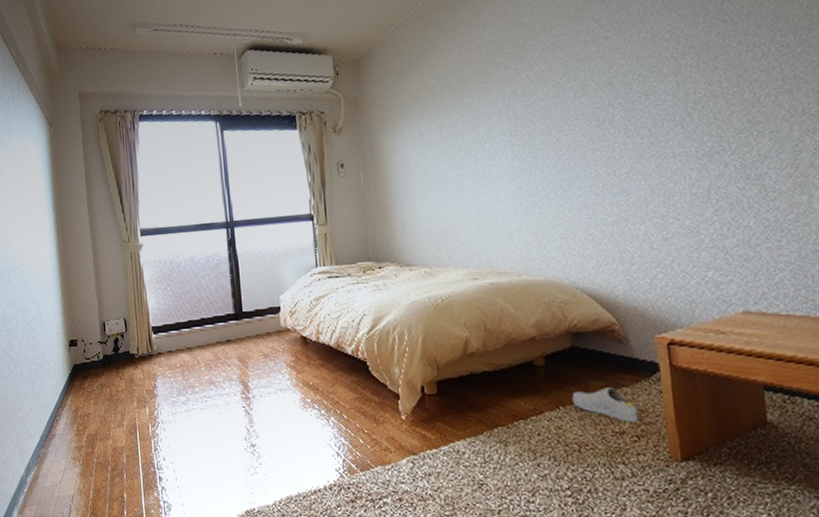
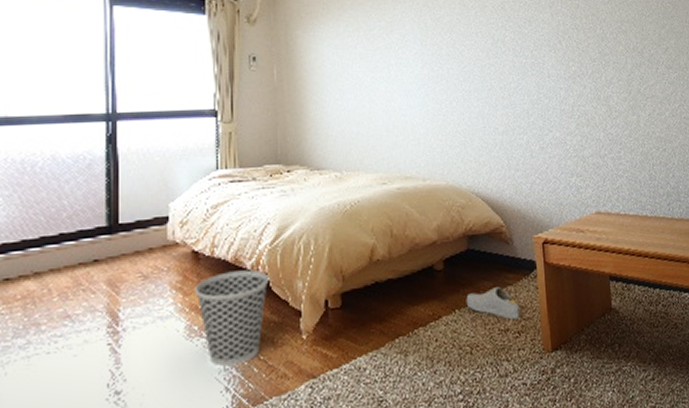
wastebasket: none [306,354,369,435] -> present [195,269,270,367]

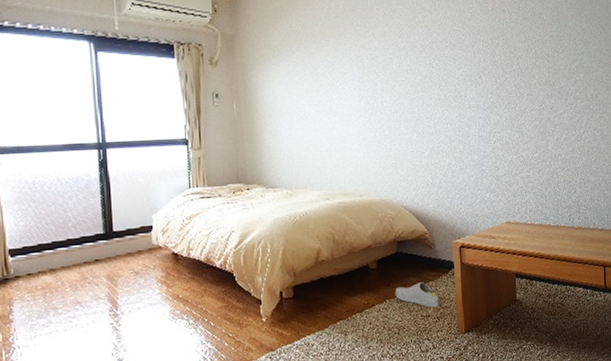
wastebasket: present [195,269,270,367] -> none [176,267,235,342]

